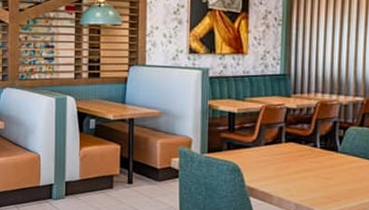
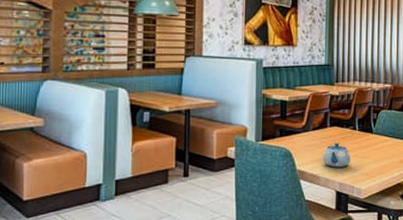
teapot: none [276,160,310,188] -> present [323,142,351,168]

